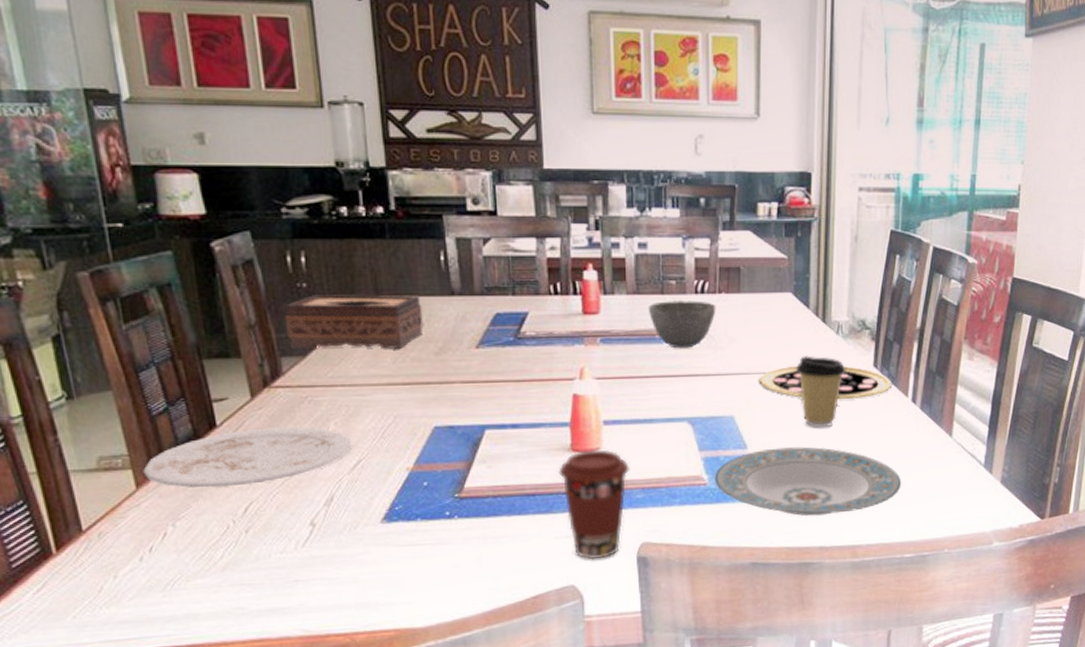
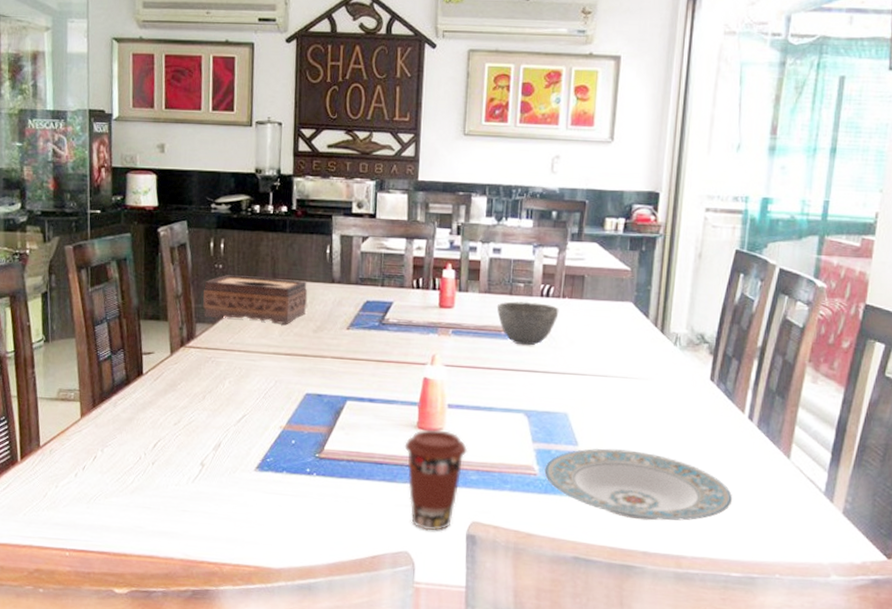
plate: present [143,426,352,489] -> none [87,379,240,425]
pizza: present [760,365,891,399] -> none [595,371,728,410]
coffee cup: present [796,356,846,428] -> none [632,363,682,435]

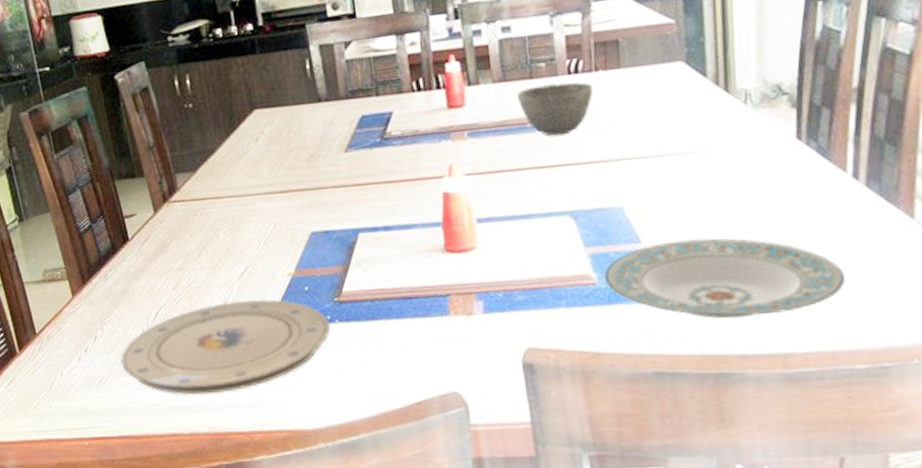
plate: none [114,443,308,524] -> present [121,298,330,395]
tissue box: present [202,275,308,324] -> none [176,105,295,165]
coffee cup: present [404,429,468,531] -> none [433,249,509,366]

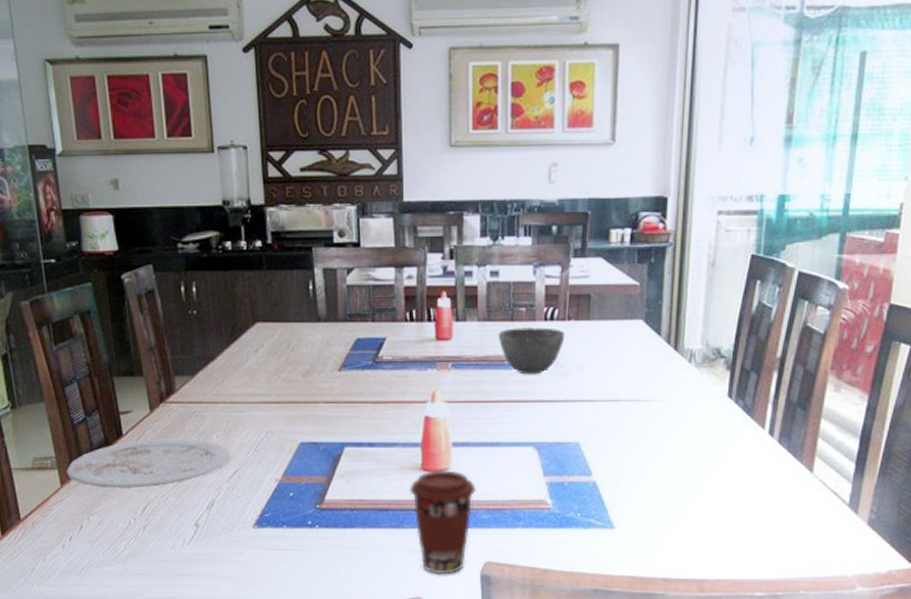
plate: none [76,237,240,296] -> present [66,438,231,488]
plate: present [121,298,330,395] -> none [105,501,311,587]
coffee cup: none [433,249,509,366] -> present [409,470,477,575]
plate: present [604,238,846,319] -> none [558,476,755,547]

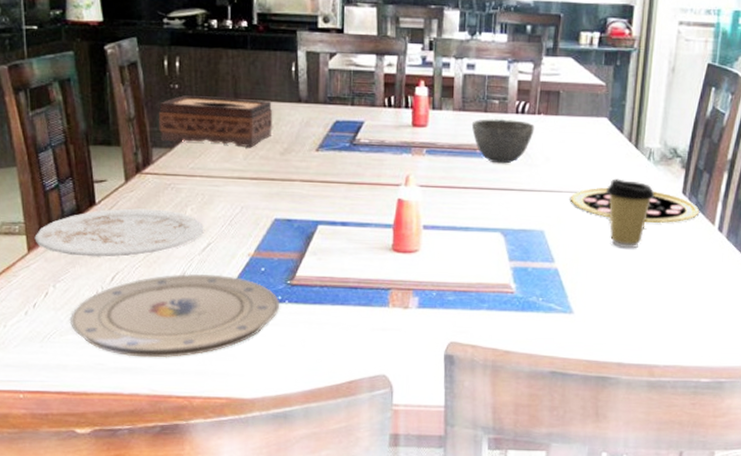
plate: none [105,501,311,587] -> present [69,274,280,358]
tissue box: none [178,320,293,370] -> present [158,95,273,147]
coffee cup: present [409,470,477,575] -> none [379,251,445,353]
pizza: none [607,393,747,429] -> present [571,187,699,223]
coffee cup: none [645,384,698,458] -> present [606,178,655,249]

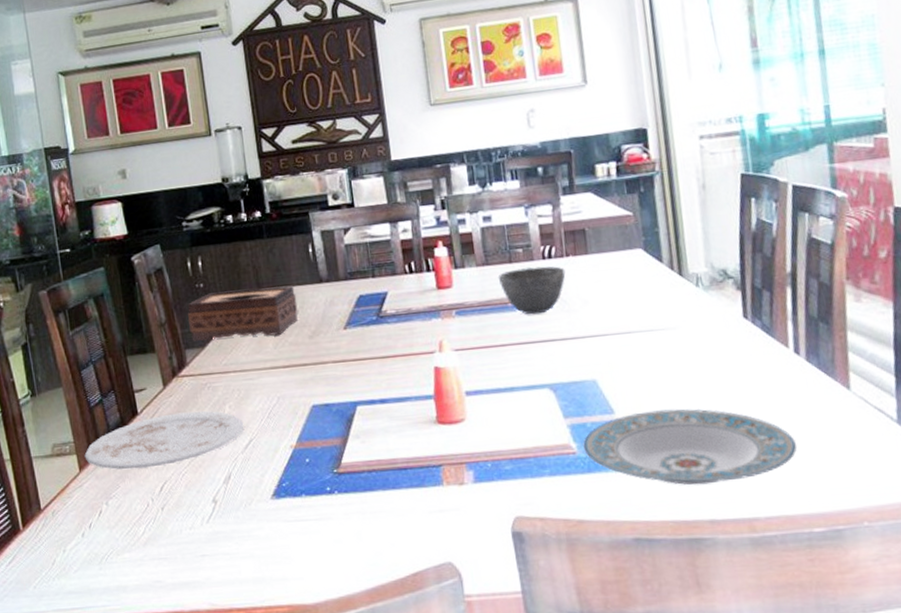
plate: present [69,274,280,358] -> none [124,471,330,571]
plate: none [521,264,703,333] -> present [583,409,798,485]
pizza: present [571,187,699,223] -> none [619,319,767,357]
coffee cup: present [606,178,655,249] -> none [657,312,713,387]

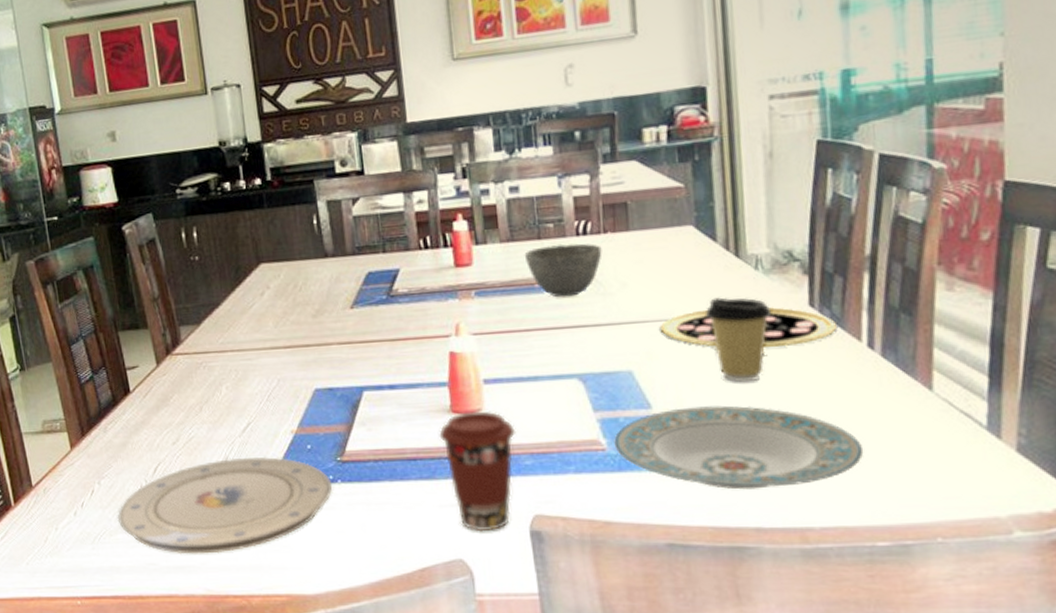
plate: present [84,410,244,470] -> none [75,391,242,450]
plate: none [124,471,330,571] -> present [117,456,333,554]
tissue box: present [187,285,298,341] -> none [181,260,301,318]
coffee cup: none [426,420,497,535] -> present [439,410,517,532]
pizza: none [619,319,767,357] -> present [661,307,836,347]
coffee cup: none [657,312,713,387] -> present [706,297,772,382]

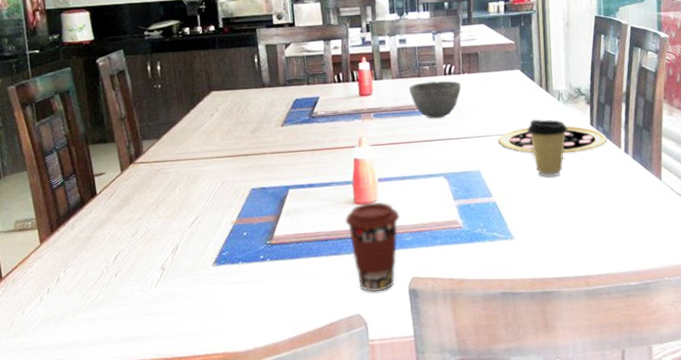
plate: present [117,456,333,554] -> none [80,243,263,327]
plate: present [614,406,864,490] -> none [467,193,623,252]

